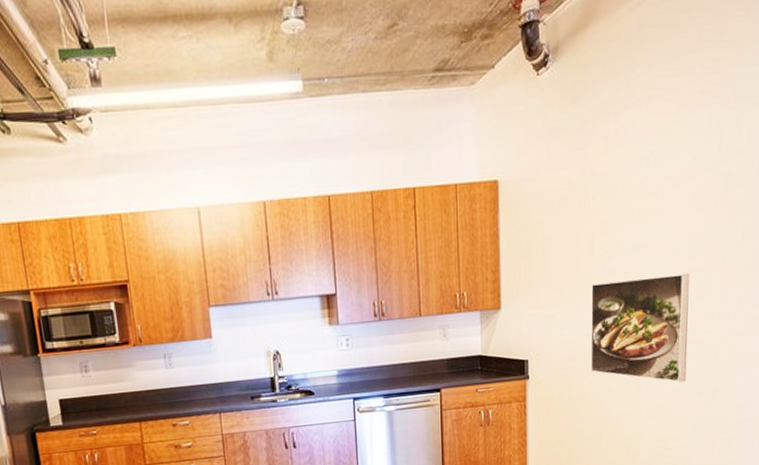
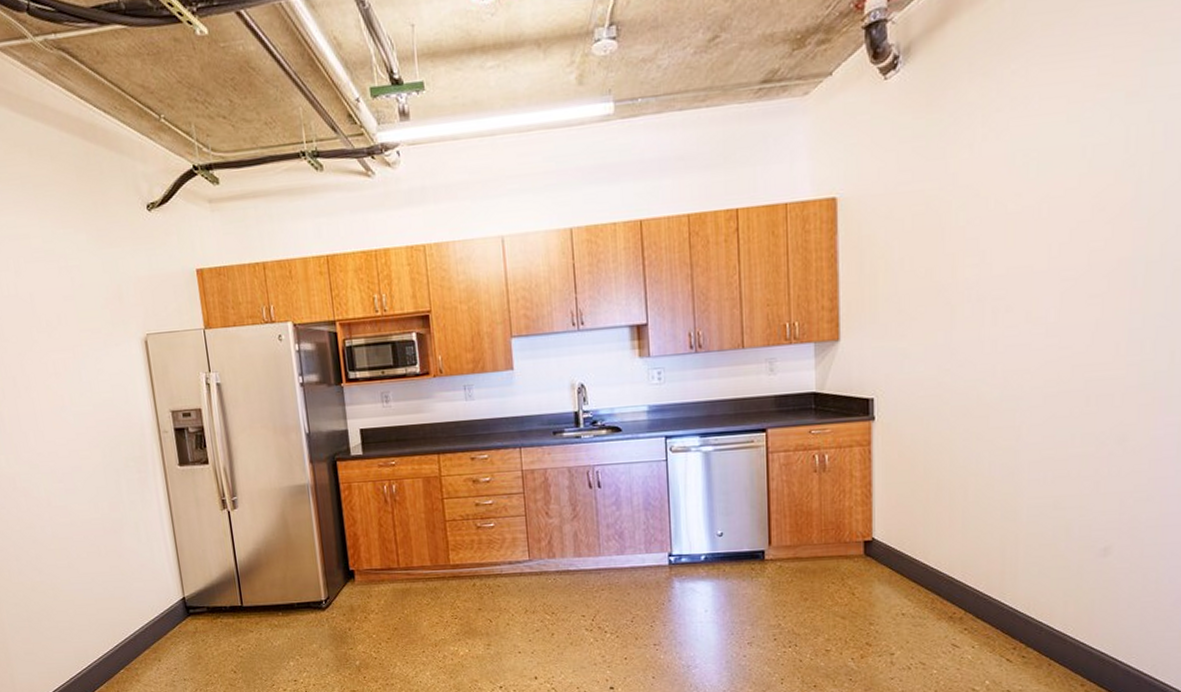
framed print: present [590,273,690,383] -> none [953,298,1086,429]

